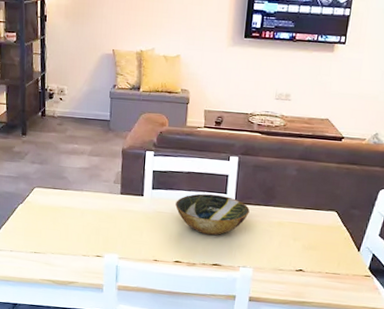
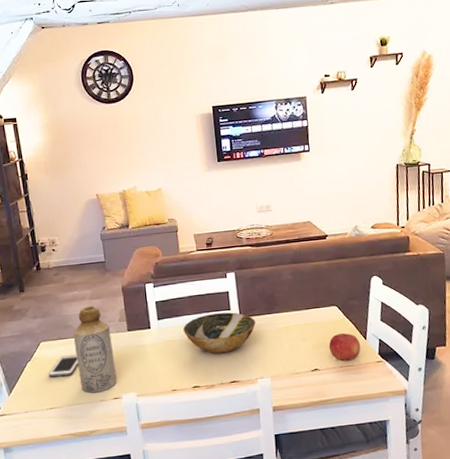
cell phone: none [37,205,68,226] -> present [48,354,79,378]
bottle: none [66,161,104,247] -> present [73,305,117,393]
fruit: none [318,240,353,269] -> present [328,333,361,361]

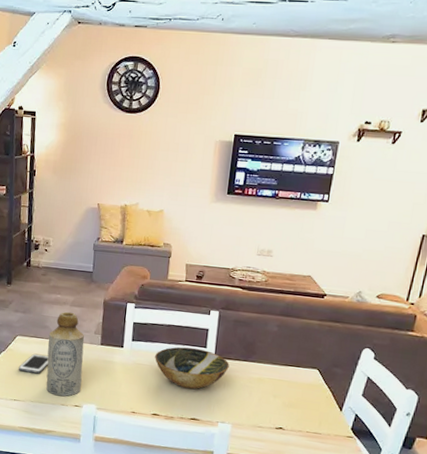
fruit: present [328,333,361,361] -> none [299,398,334,429]

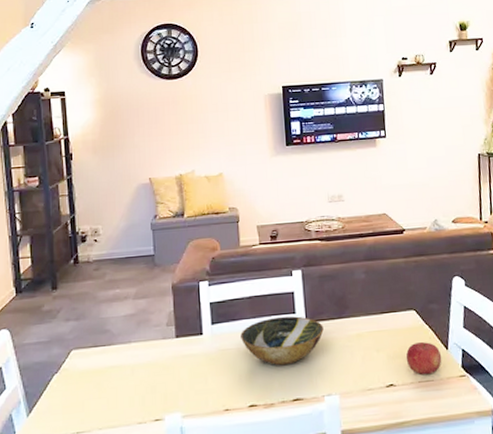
cell phone: present [18,353,49,374] -> none [77,365,116,394]
bottle: present [46,311,85,397] -> none [111,306,159,414]
fruit: none [299,398,334,429] -> present [406,342,442,375]

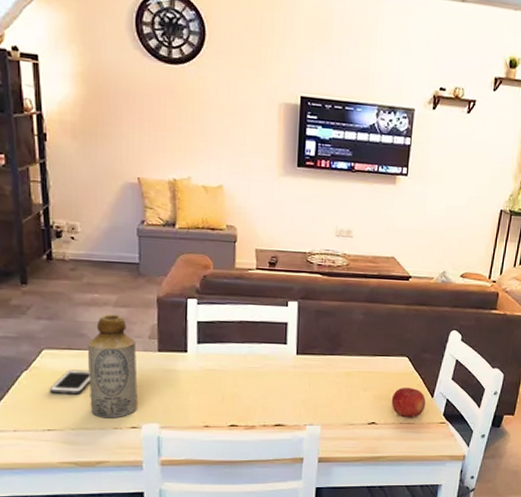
cell phone: none [77,365,116,394] -> present [49,369,91,395]
bottle: none [111,306,159,414] -> present [87,314,138,419]
bowl: present [240,316,324,366] -> none [227,345,314,393]

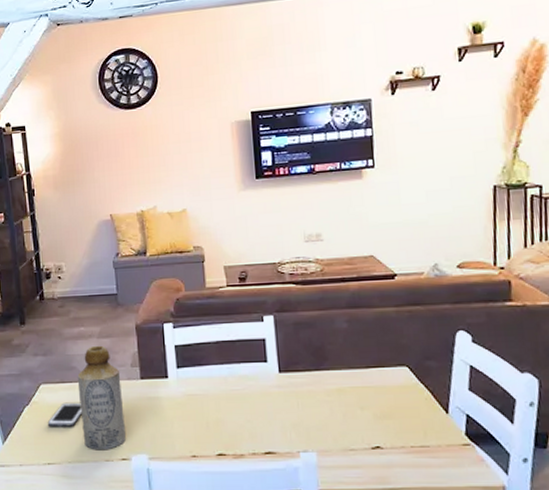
fruit: present [391,388,426,418] -> none [395,403,441,440]

